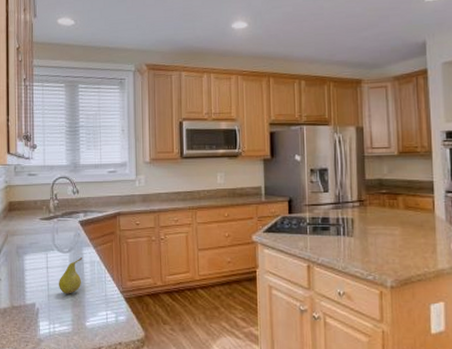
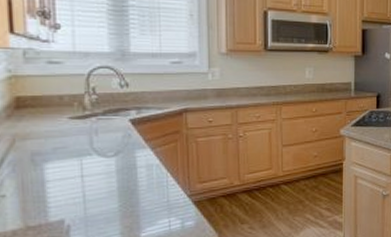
fruit: present [59,258,83,294] -> none [100,161,136,205]

